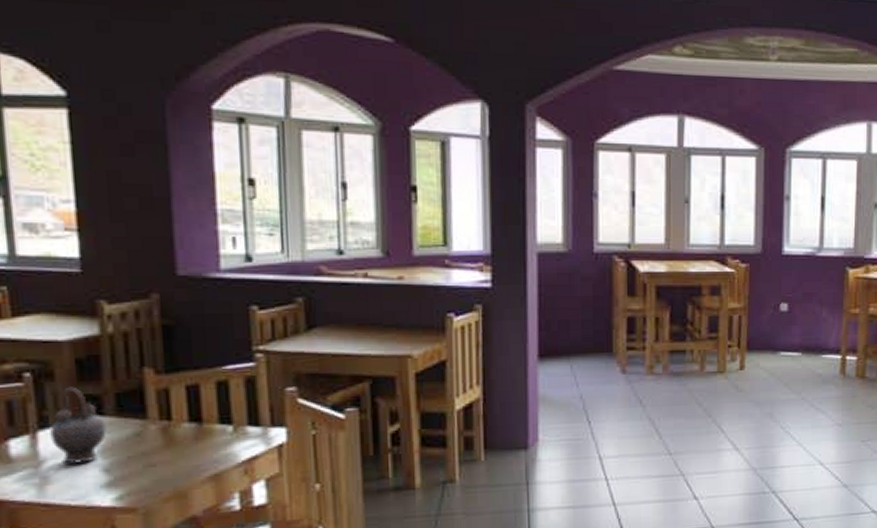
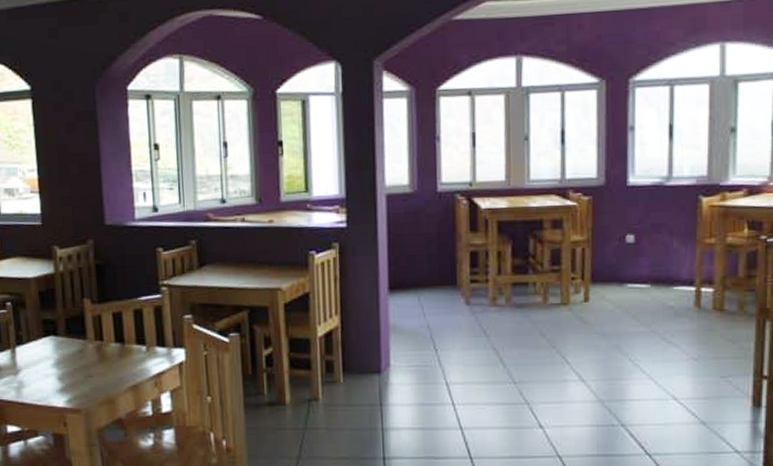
teapot: present [50,386,107,464] -> none [23,313,60,373]

